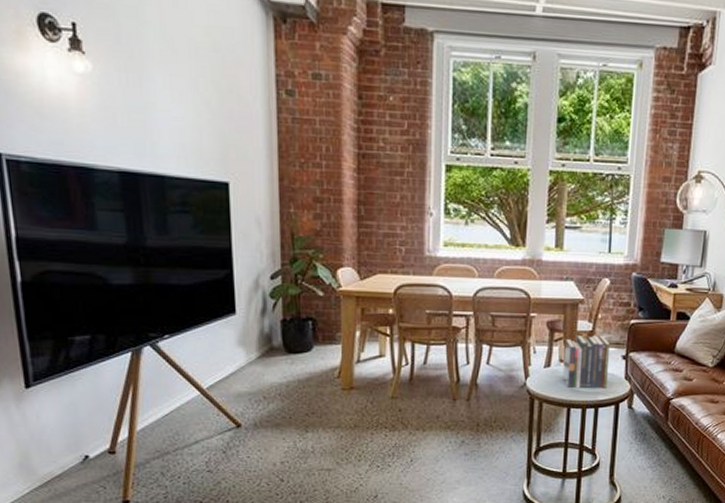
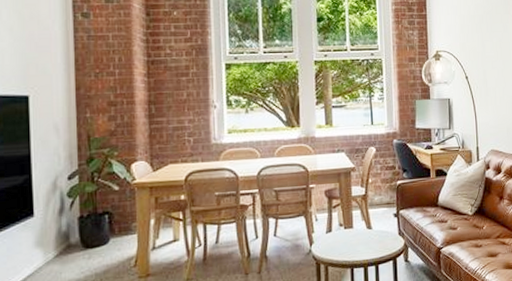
books: present [563,334,611,389] -> none [342,197,384,250]

